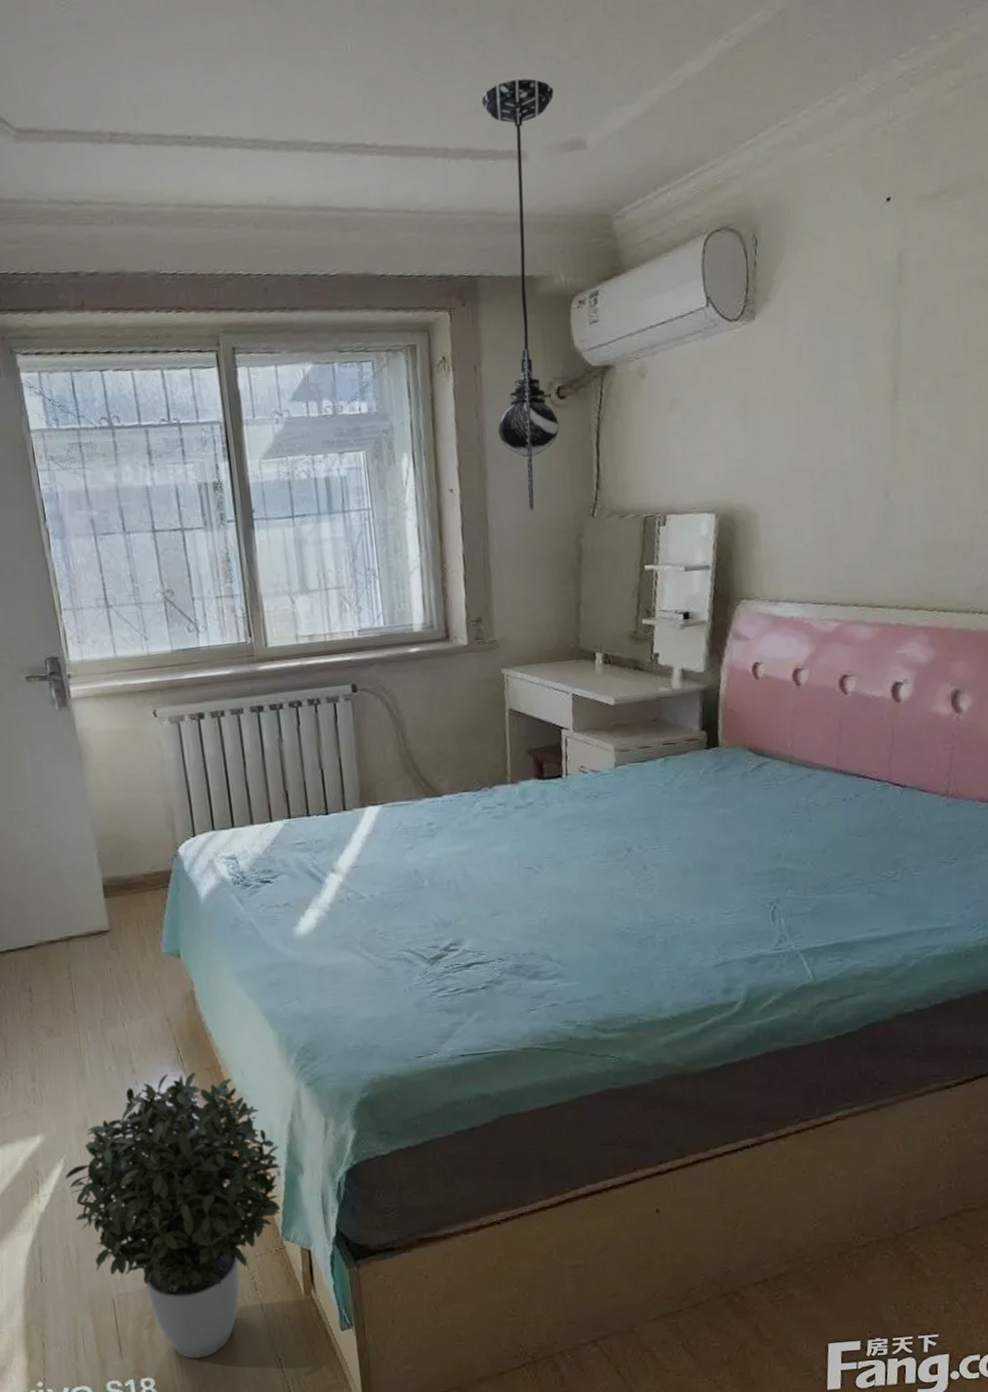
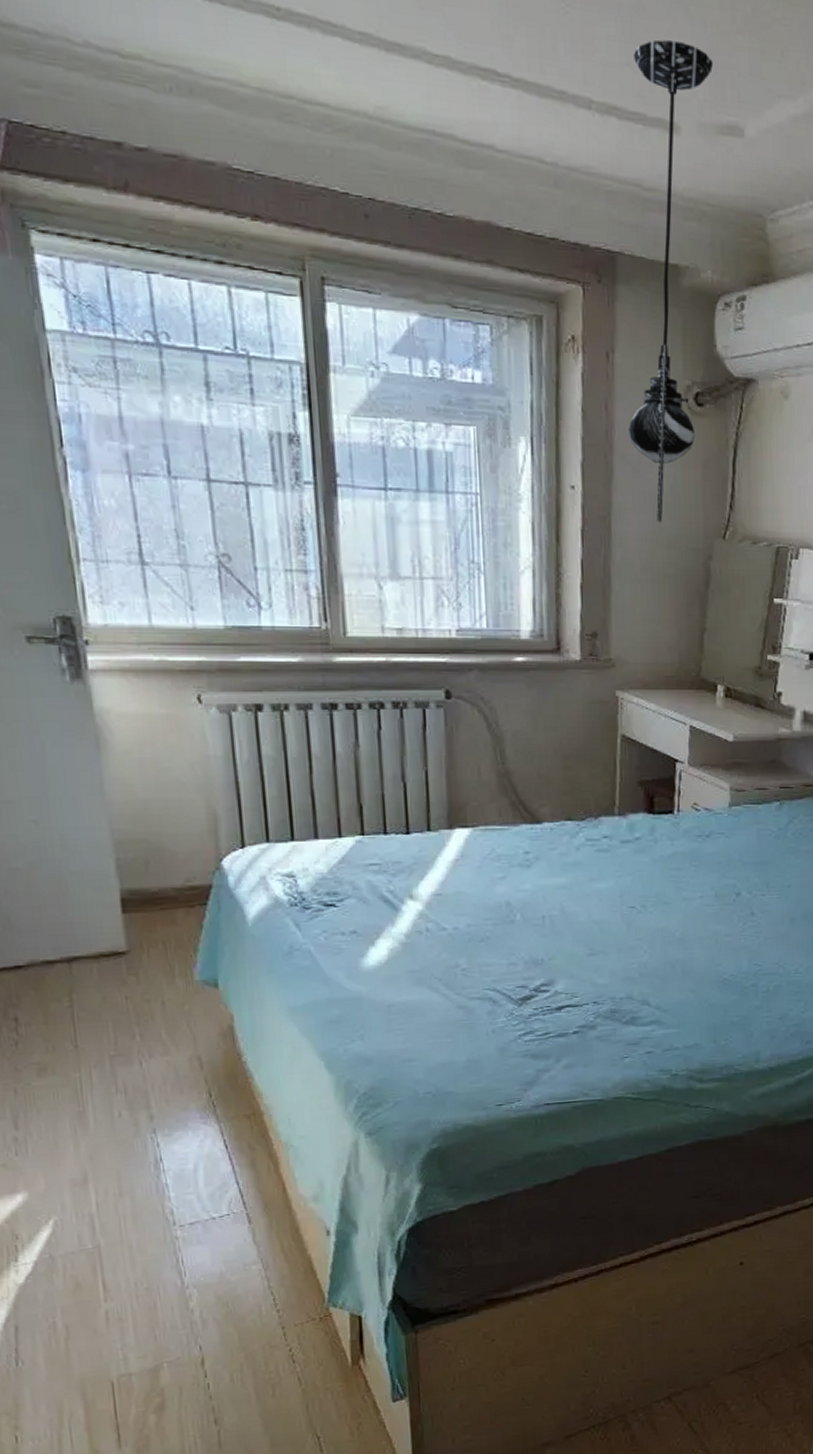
potted plant: present [65,1072,282,1359] -> none [54,1120,332,1443]

